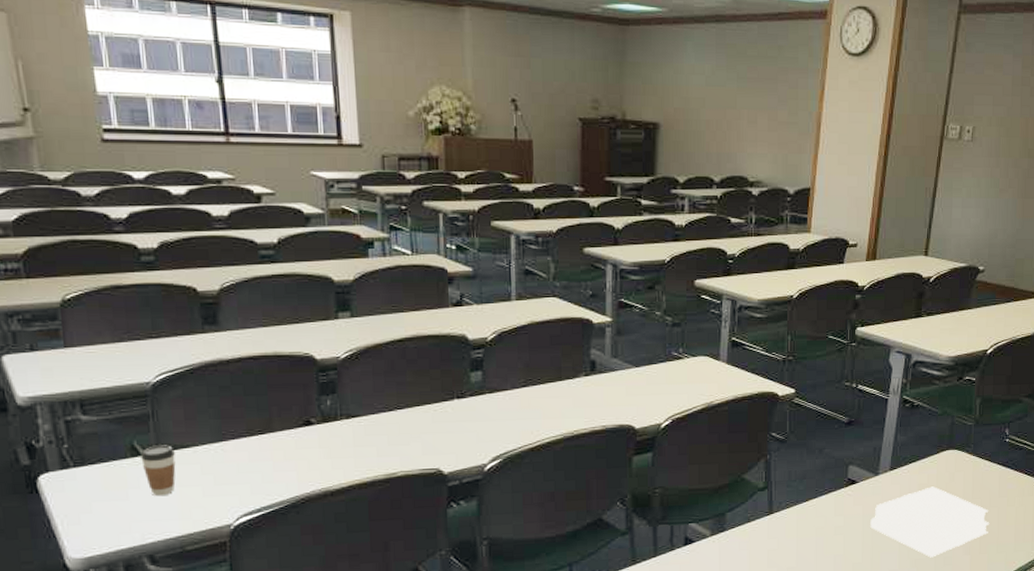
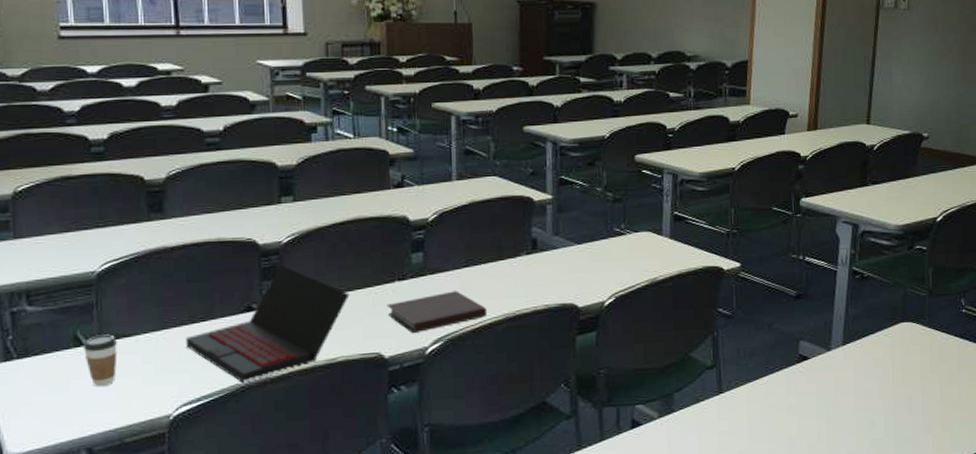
laptop: none [244,380,409,495] -> present [186,265,350,383]
notebook: none [446,410,546,451] -> present [387,291,488,334]
bible: present [870,486,990,558] -> none [825,361,951,437]

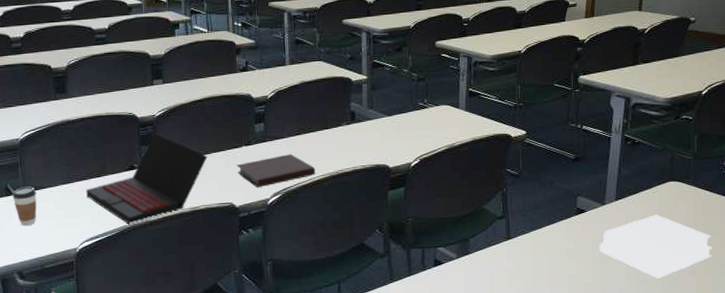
bible: none [825,361,951,437] -> present [599,214,713,279]

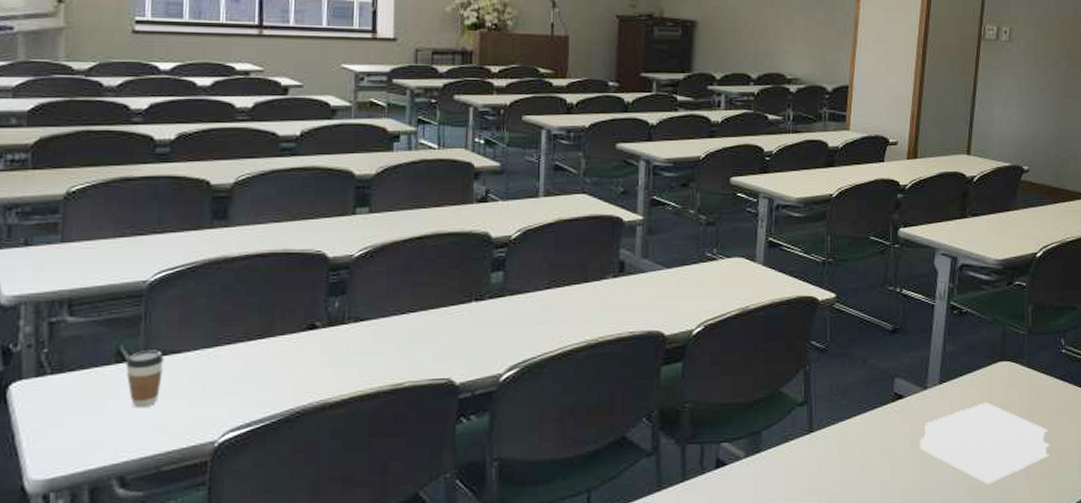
laptop: present [86,133,208,225] -> none [240,280,422,408]
notebook: present [236,154,316,188] -> none [461,314,569,359]

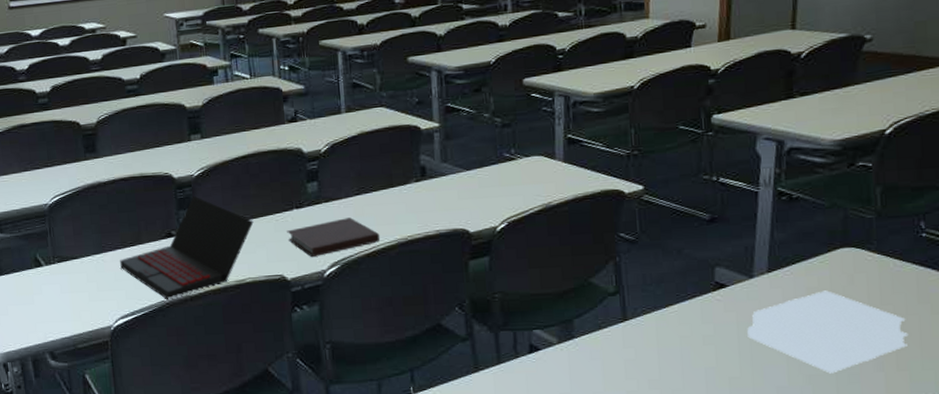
coffee cup: present [126,350,164,409] -> none [42,257,68,301]
laptop: none [240,280,422,408] -> present [120,195,254,300]
notebook: none [461,314,569,359] -> present [287,217,381,258]

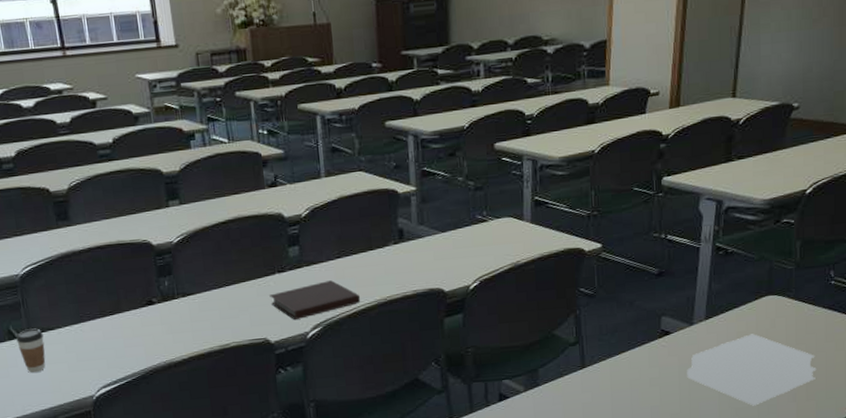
coffee cup: none [42,257,68,301] -> present [16,328,46,373]
laptop: present [120,195,254,300] -> none [99,262,236,368]

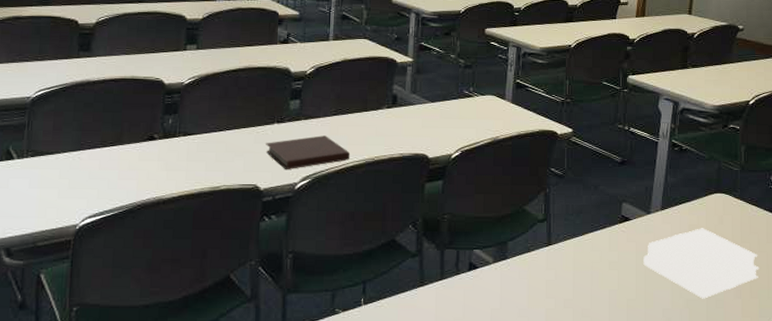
coffee cup: present [16,328,46,373] -> none [13,151,41,196]

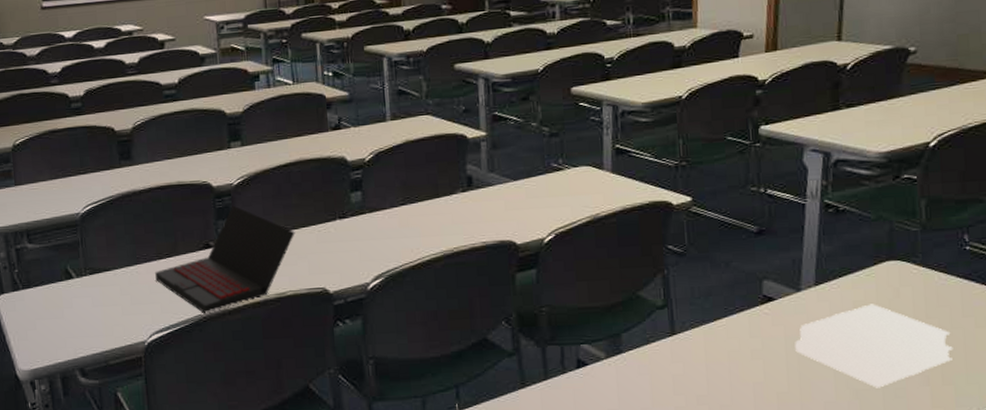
laptop: none [96,102,236,202] -> present [155,205,295,314]
notebook: present [266,135,351,170] -> none [329,228,426,270]

